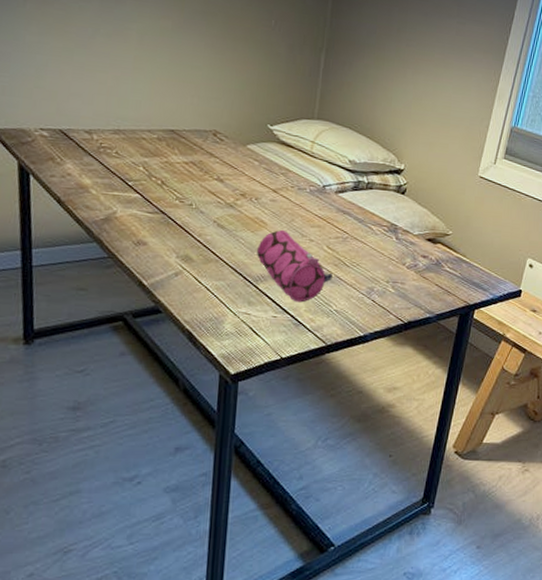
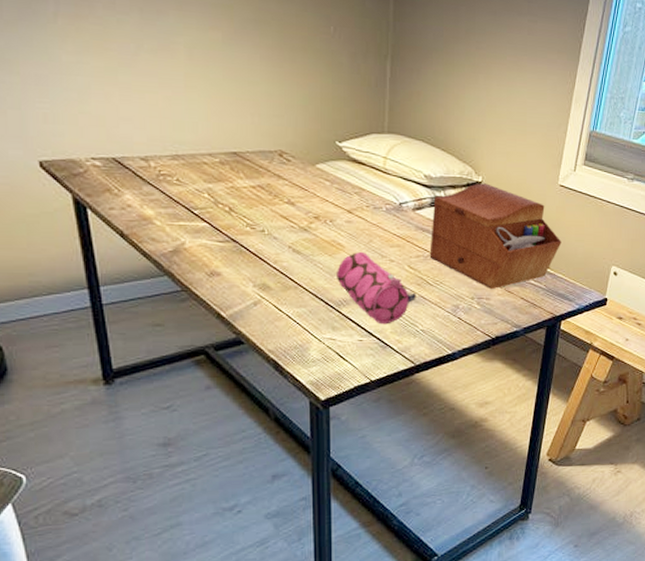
sewing box: none [348,170,479,275] -> present [429,183,562,290]

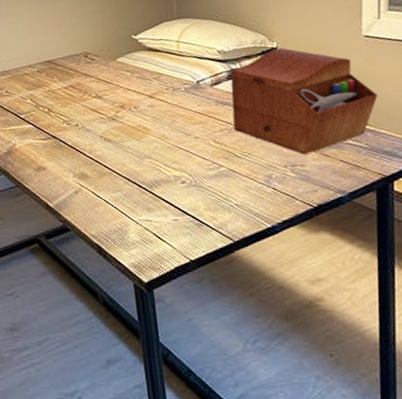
pencil case: present [337,251,416,325] -> none [145,132,226,202]

